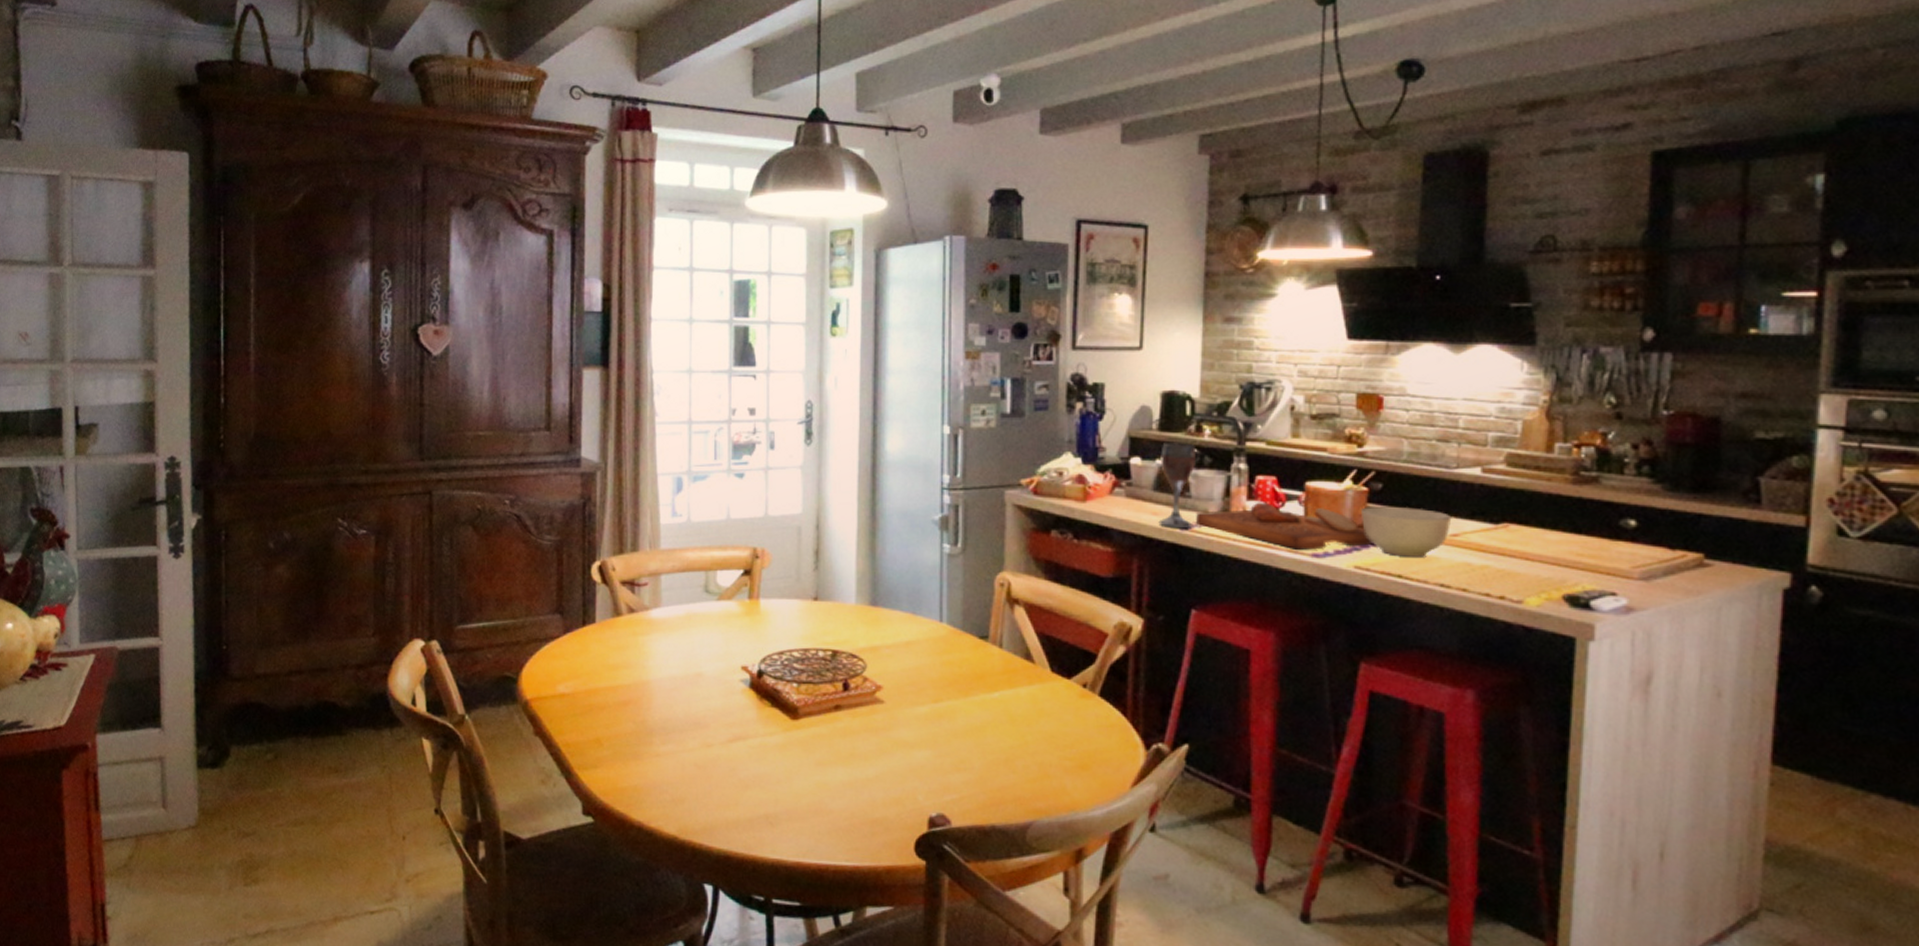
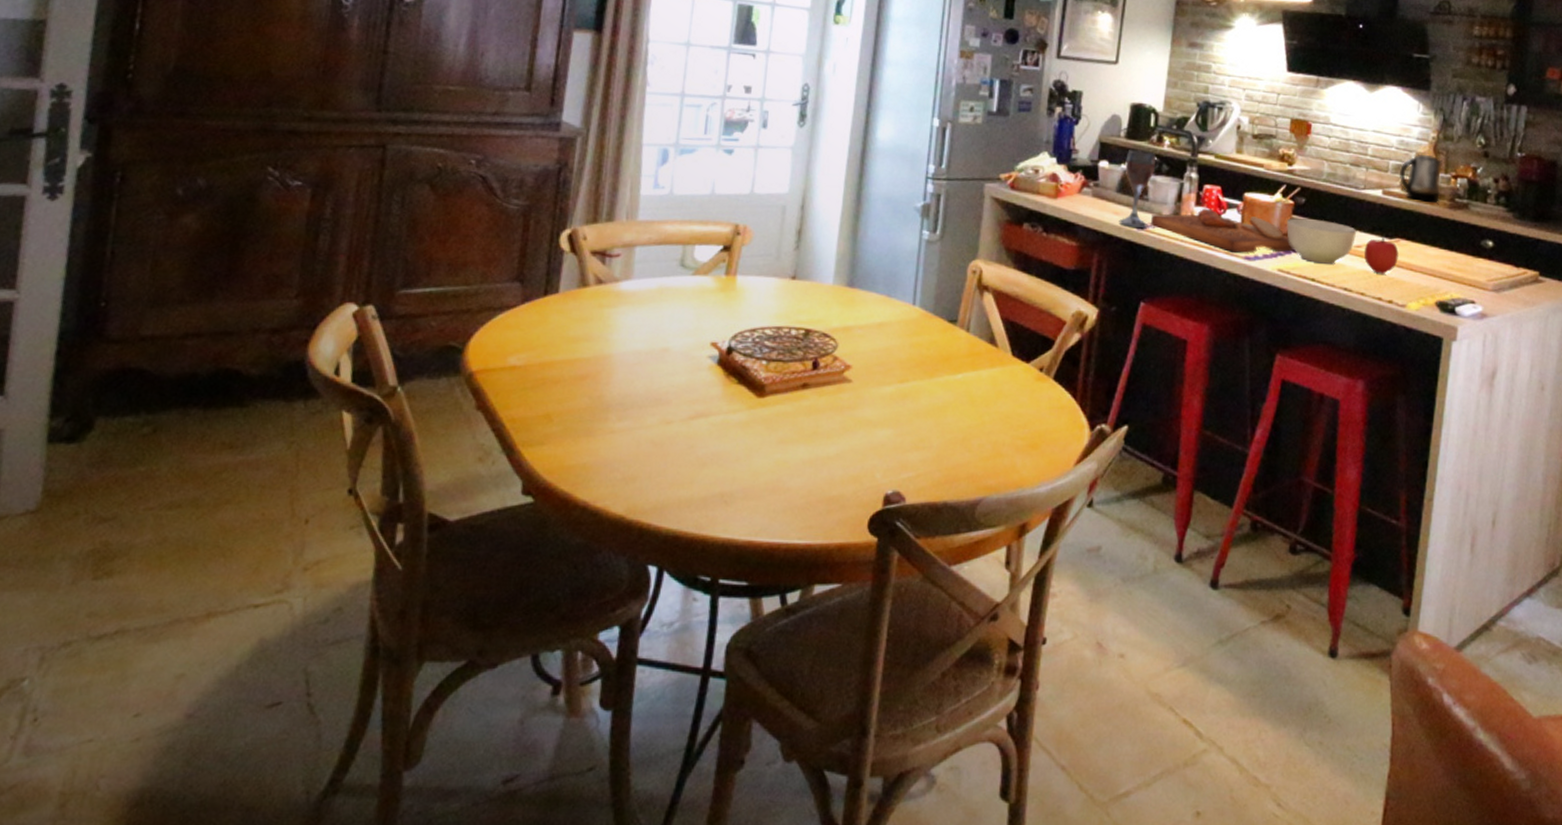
fruit: none [1462,523,1509,566] -> present [1364,237,1399,274]
kettle: none [1501,421,1559,478] -> present [1399,153,1443,202]

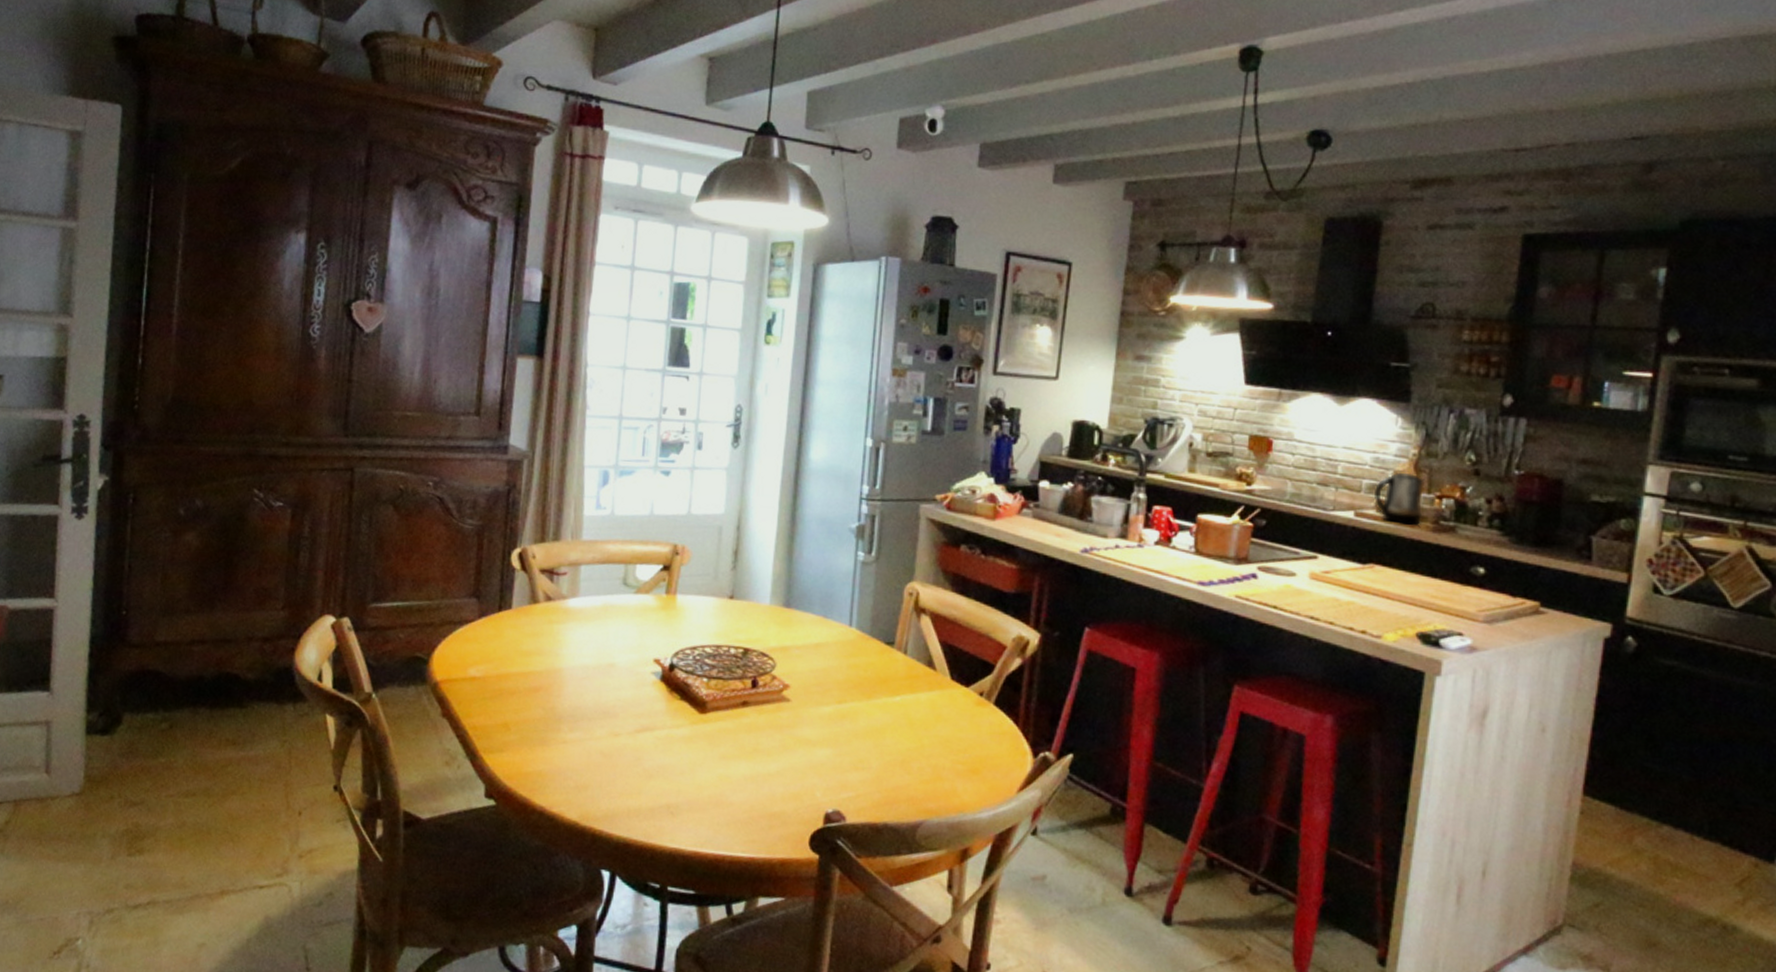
cup: present [1118,150,1156,228] -> none [1061,469,1100,551]
cutting board: present [1151,208,1296,253] -> none [1096,530,1255,578]
bowl: present [1286,217,1357,264] -> none [1245,540,1325,591]
fruit: present [1364,237,1399,274] -> none [1333,563,1373,602]

